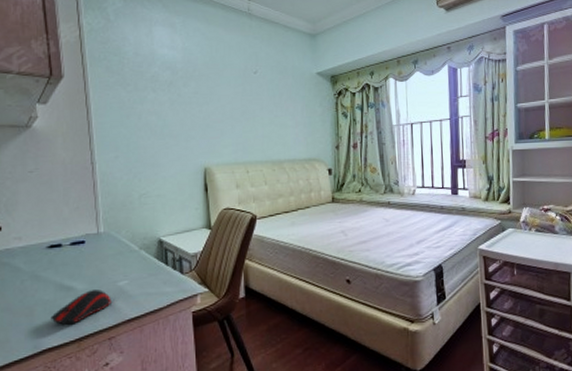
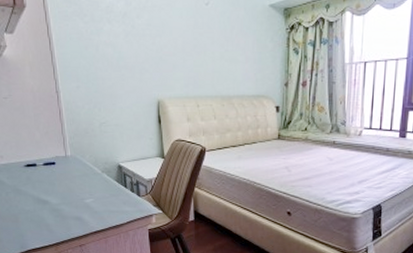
computer mouse: present [50,290,111,325] -> none [32,205,80,232]

